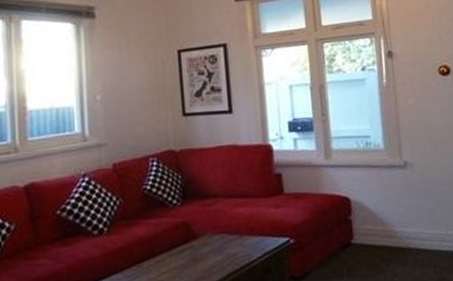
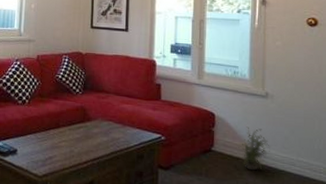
potted plant: none [381,206,417,258] -> present [238,126,270,171]

